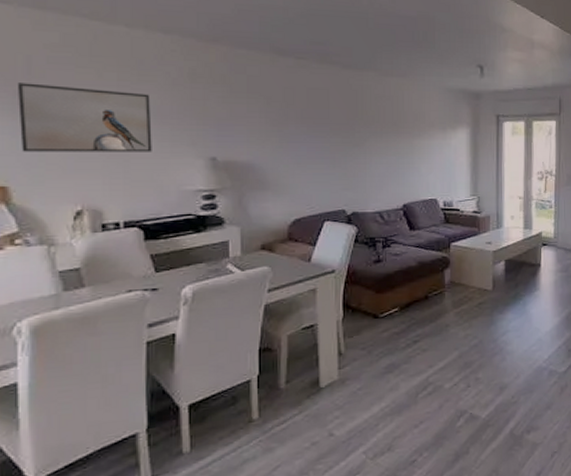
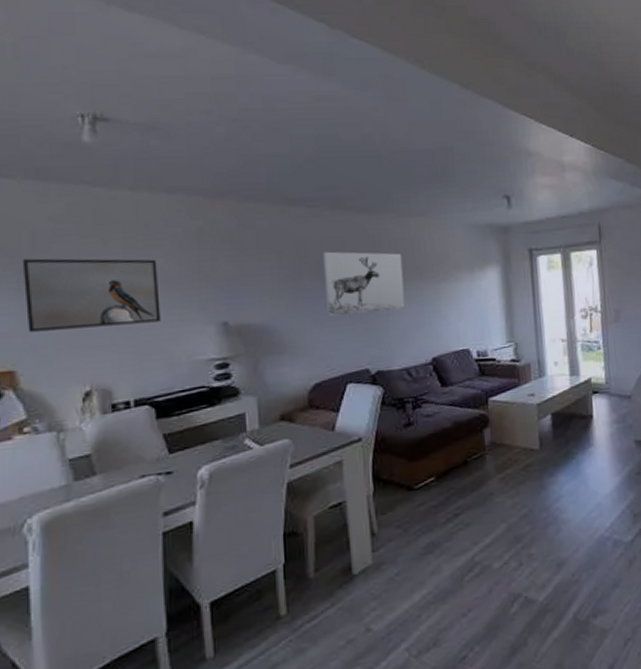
wall art: none [308,101,382,159] -> present [322,251,405,316]

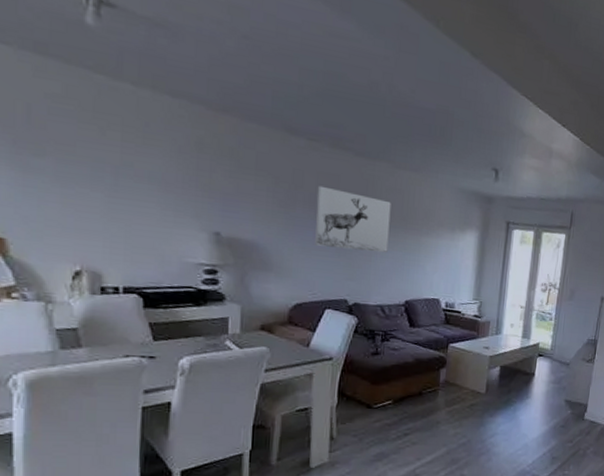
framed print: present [22,258,161,332] -> none [15,131,156,220]

